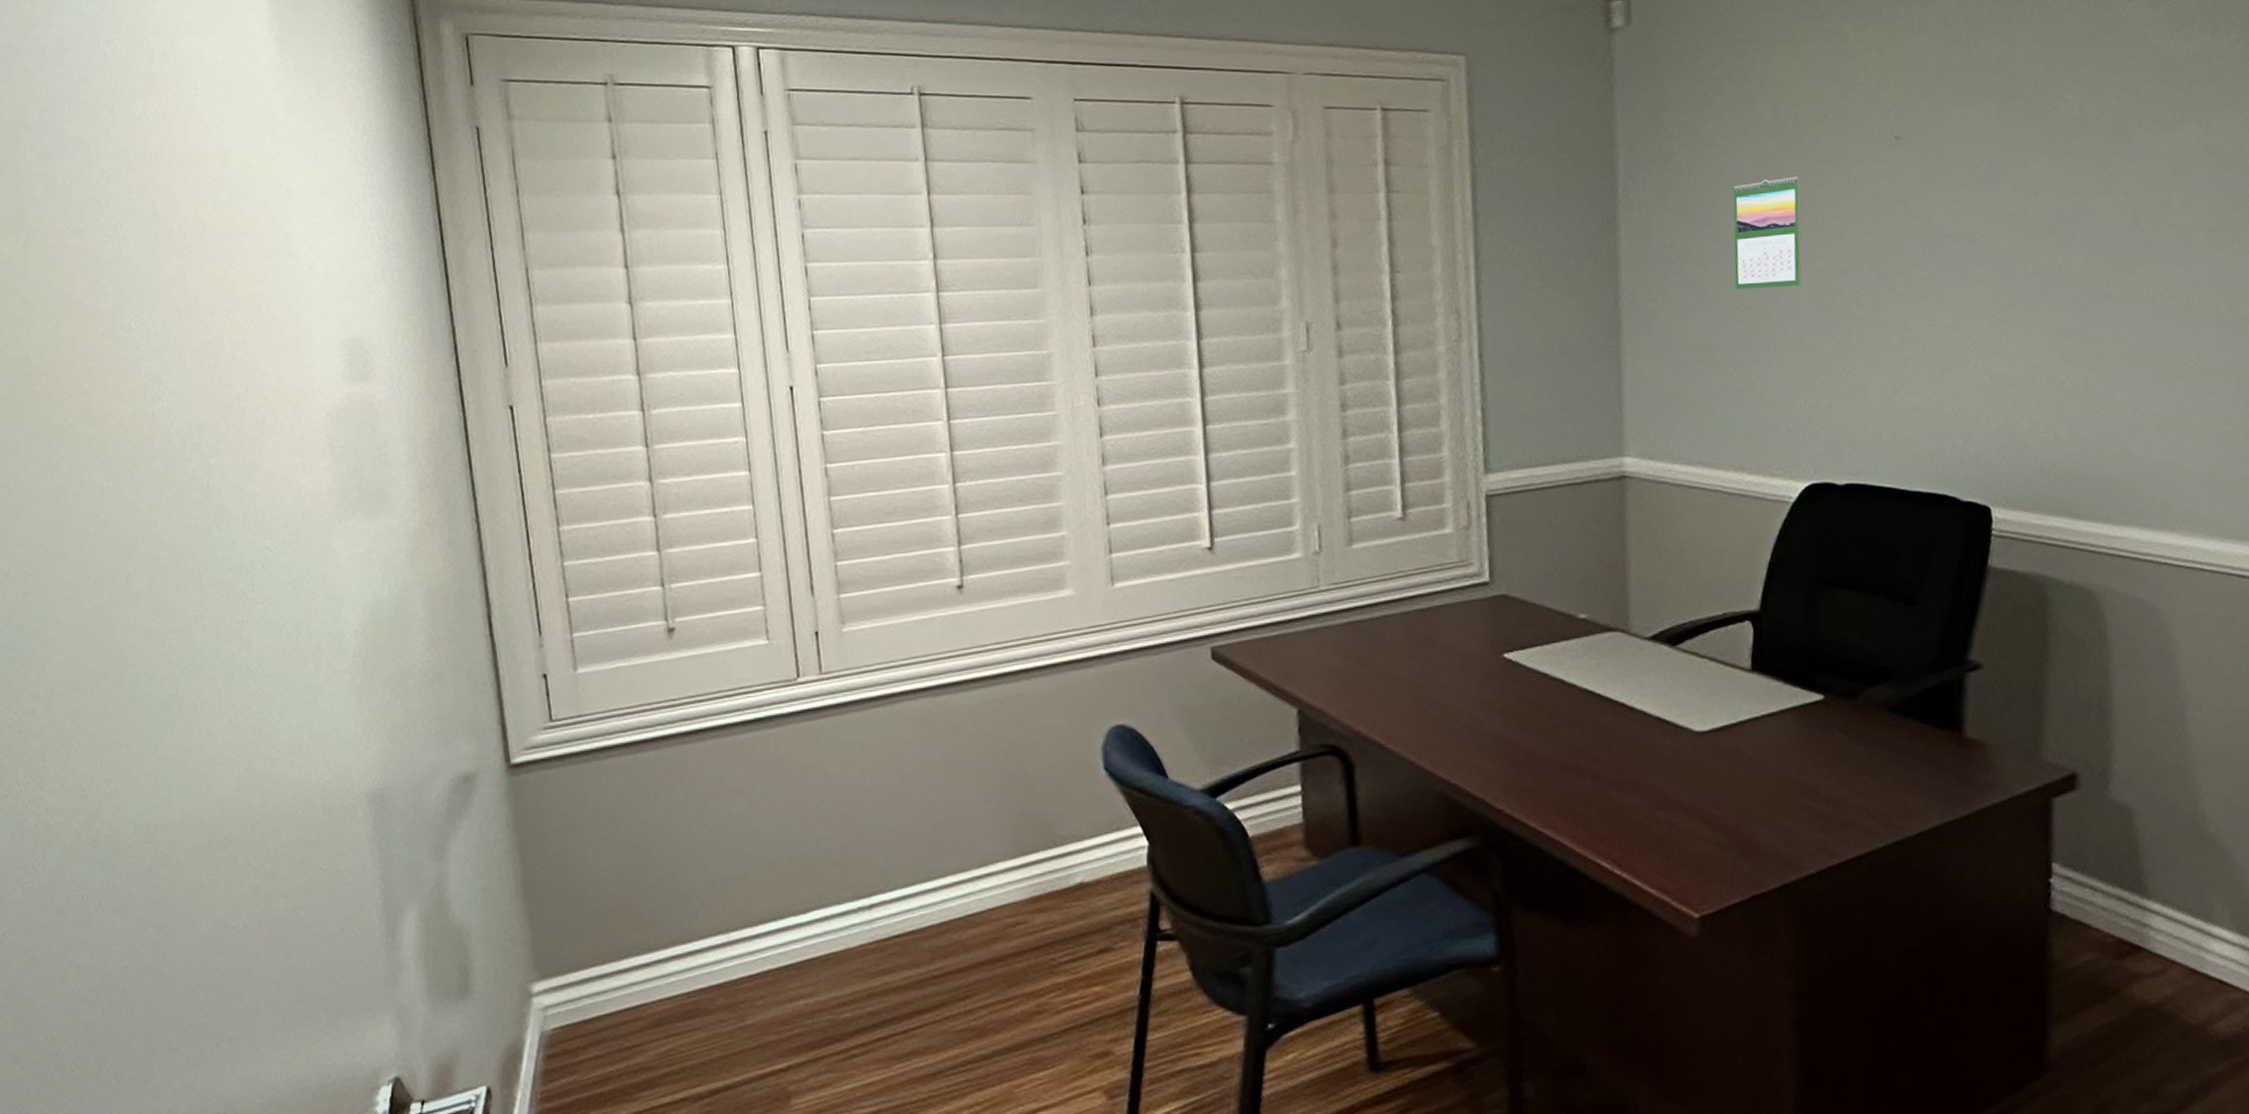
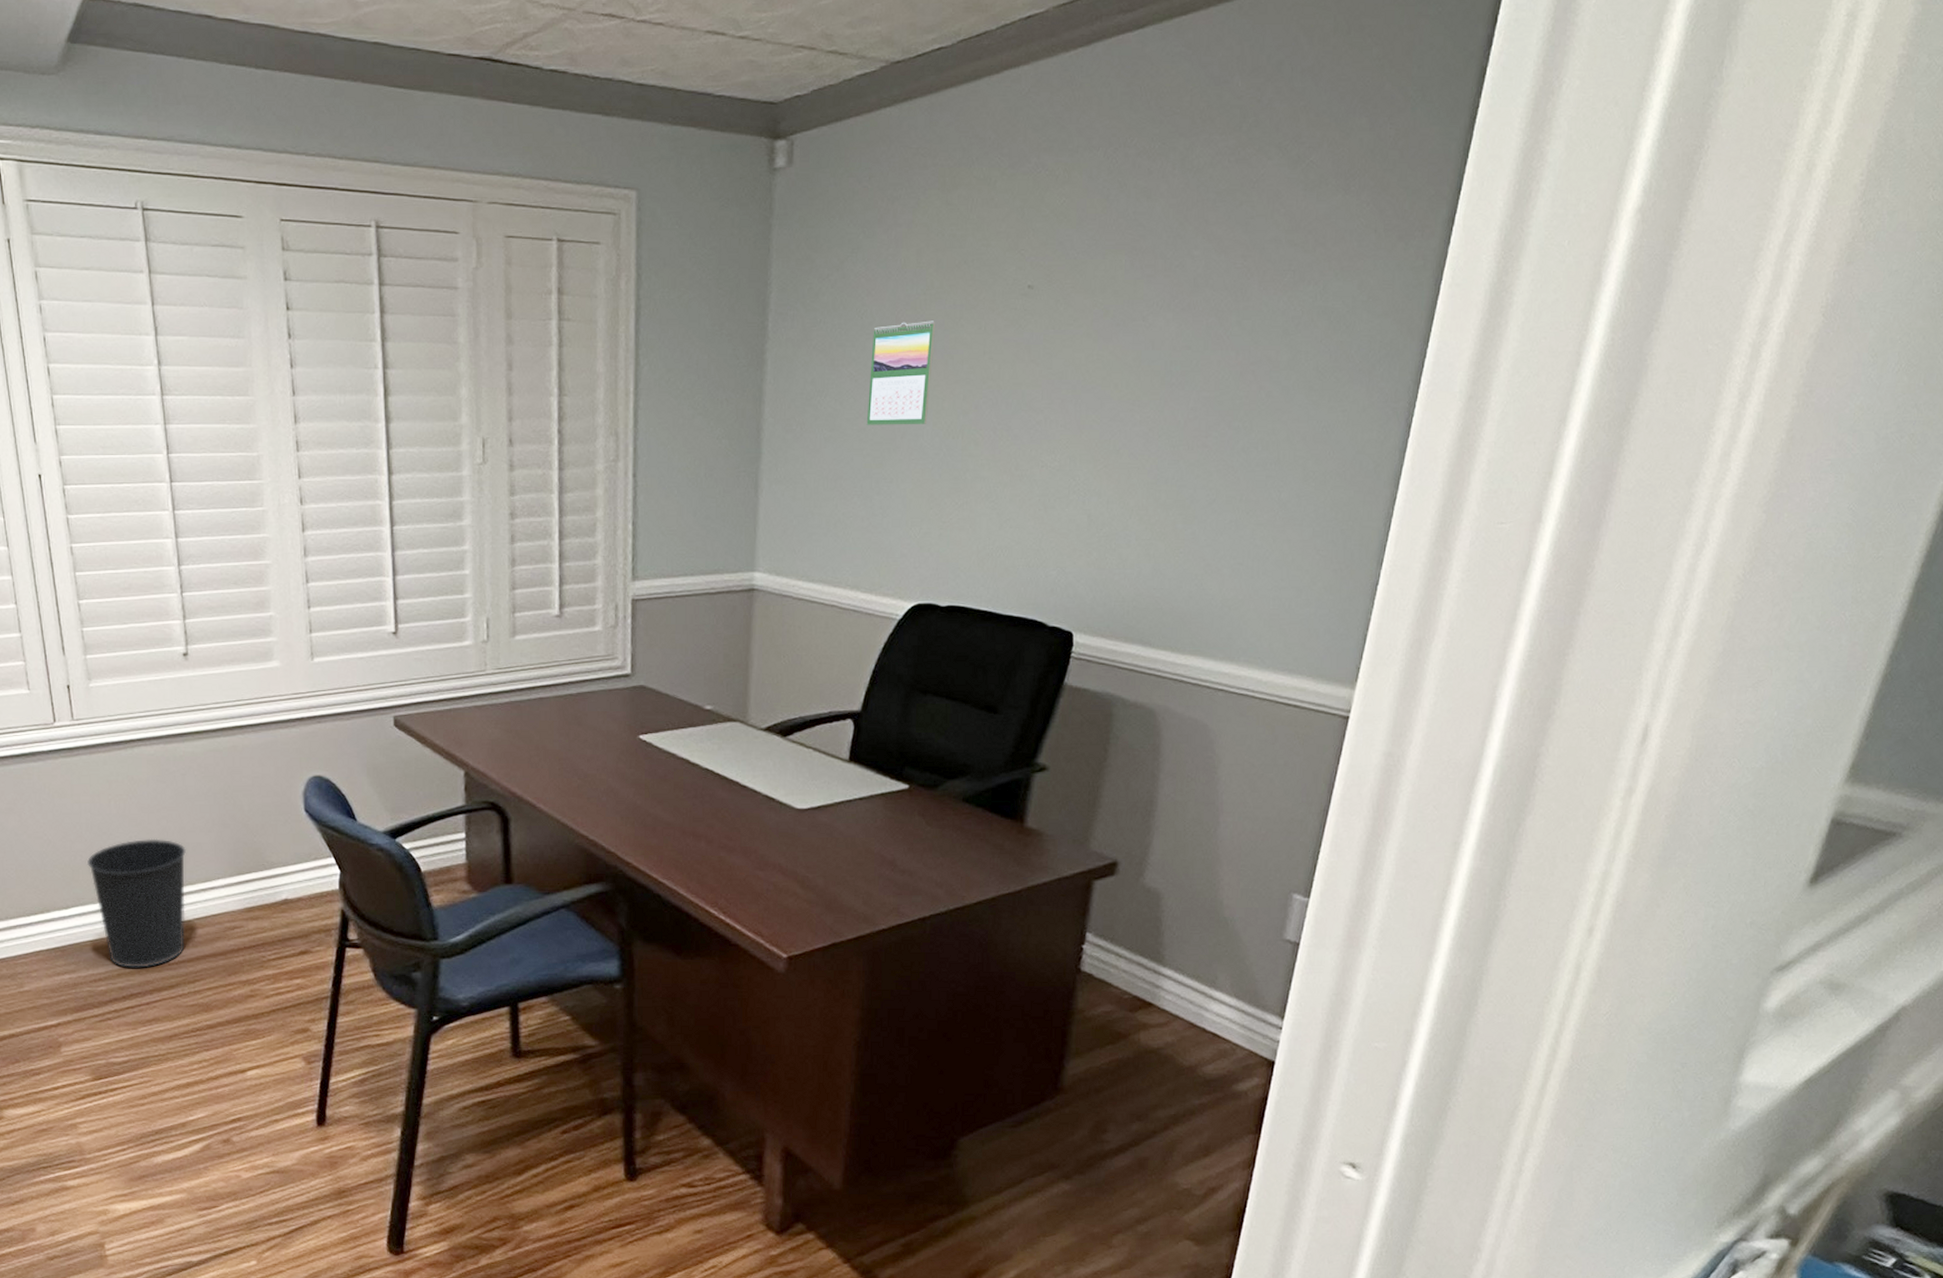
wastebasket: none [833,815,957,986] -> present [87,838,186,968]

